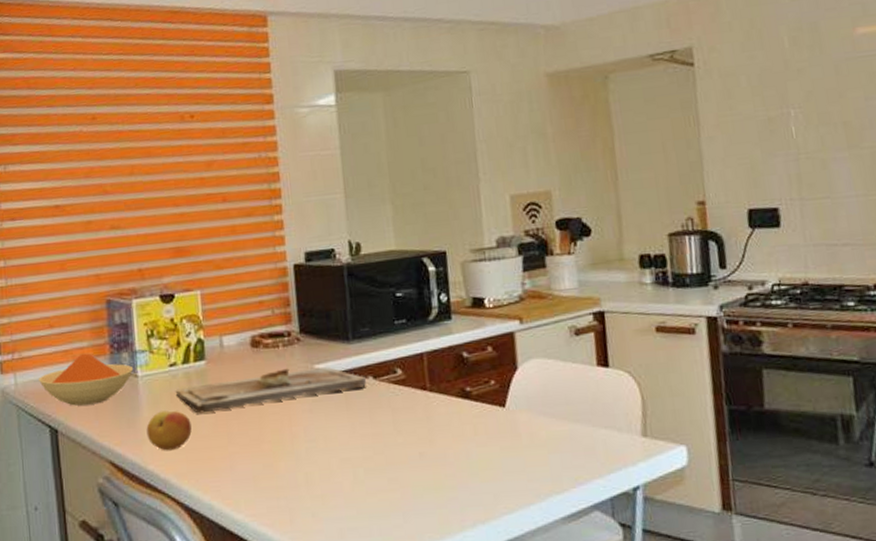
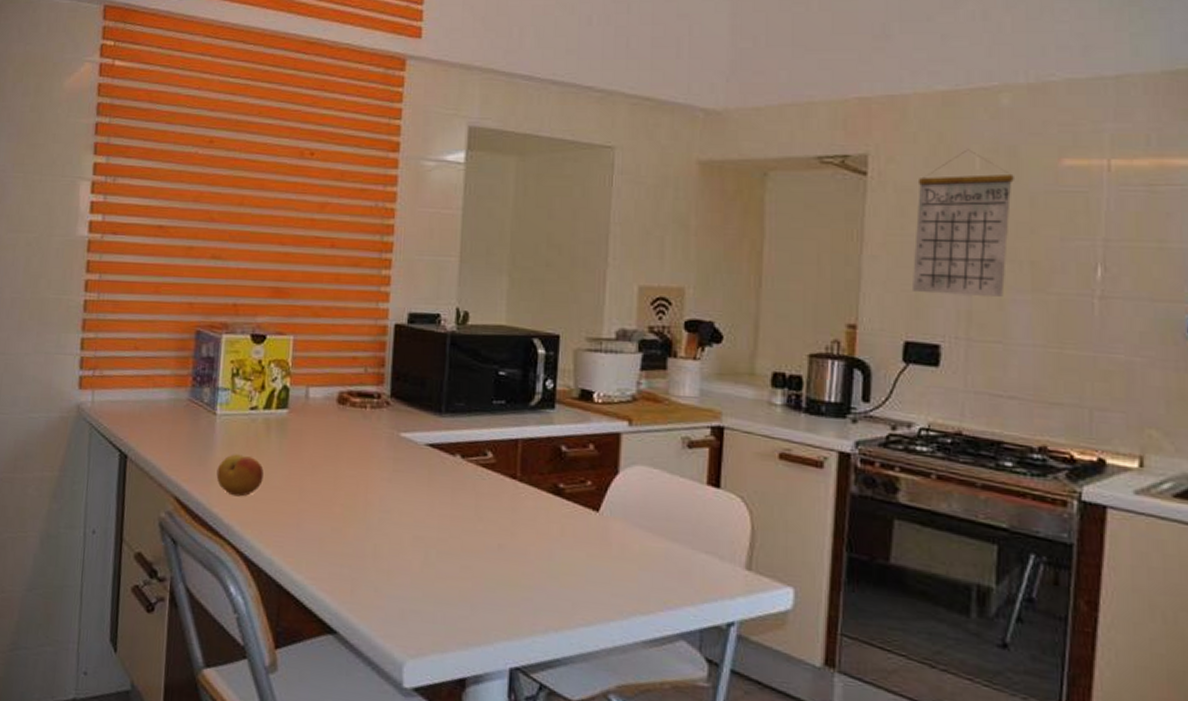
bowl: present [39,353,134,406] -> none [116,381,213,436]
cutting board: present [175,367,366,414] -> none [252,431,453,466]
calendar: none [738,30,825,164] -> present [913,149,1014,297]

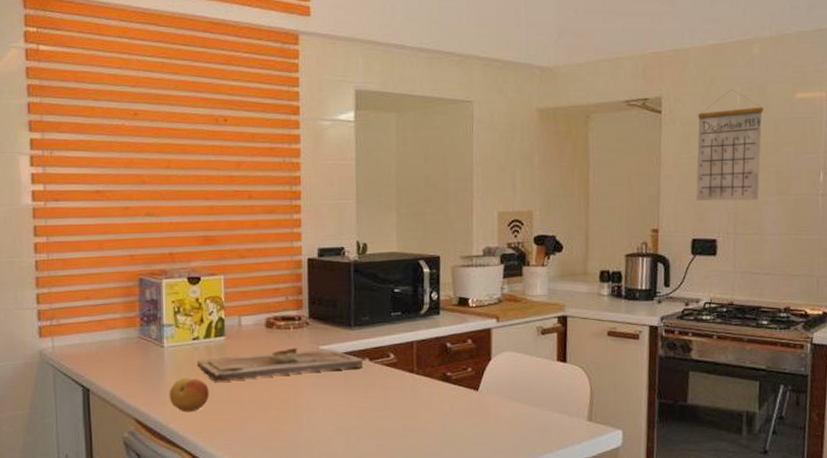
cutting board: none [252,431,453,466] -> present [196,347,363,382]

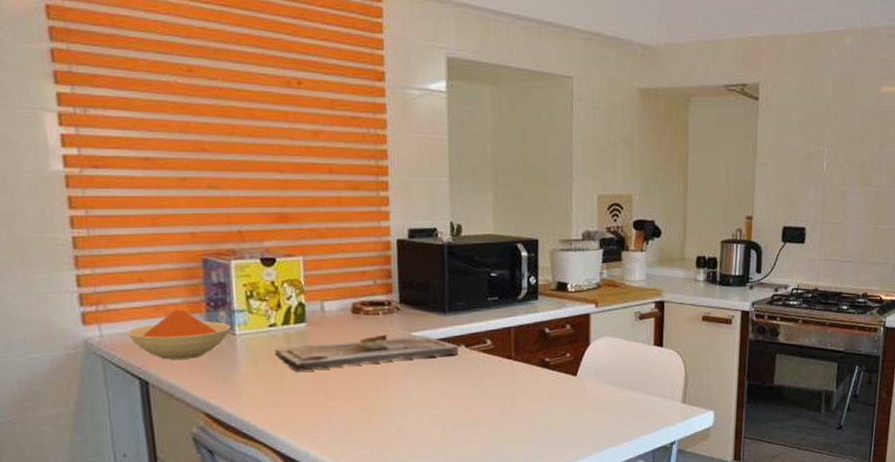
bowl: none [74,324,161,369] -> present [127,309,231,360]
fruit: present [169,378,209,413] -> none [243,368,290,405]
calendar: present [696,89,764,201] -> none [788,79,852,190]

